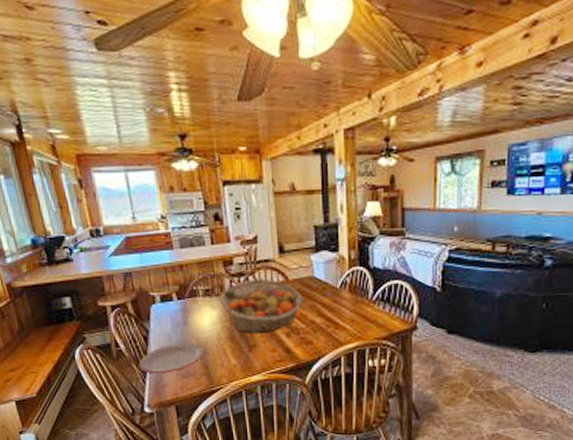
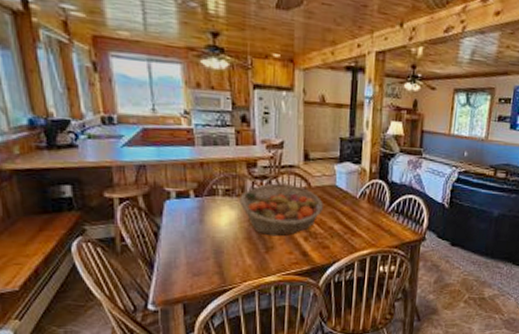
plate: present [138,343,205,374] -> none [145,241,220,272]

